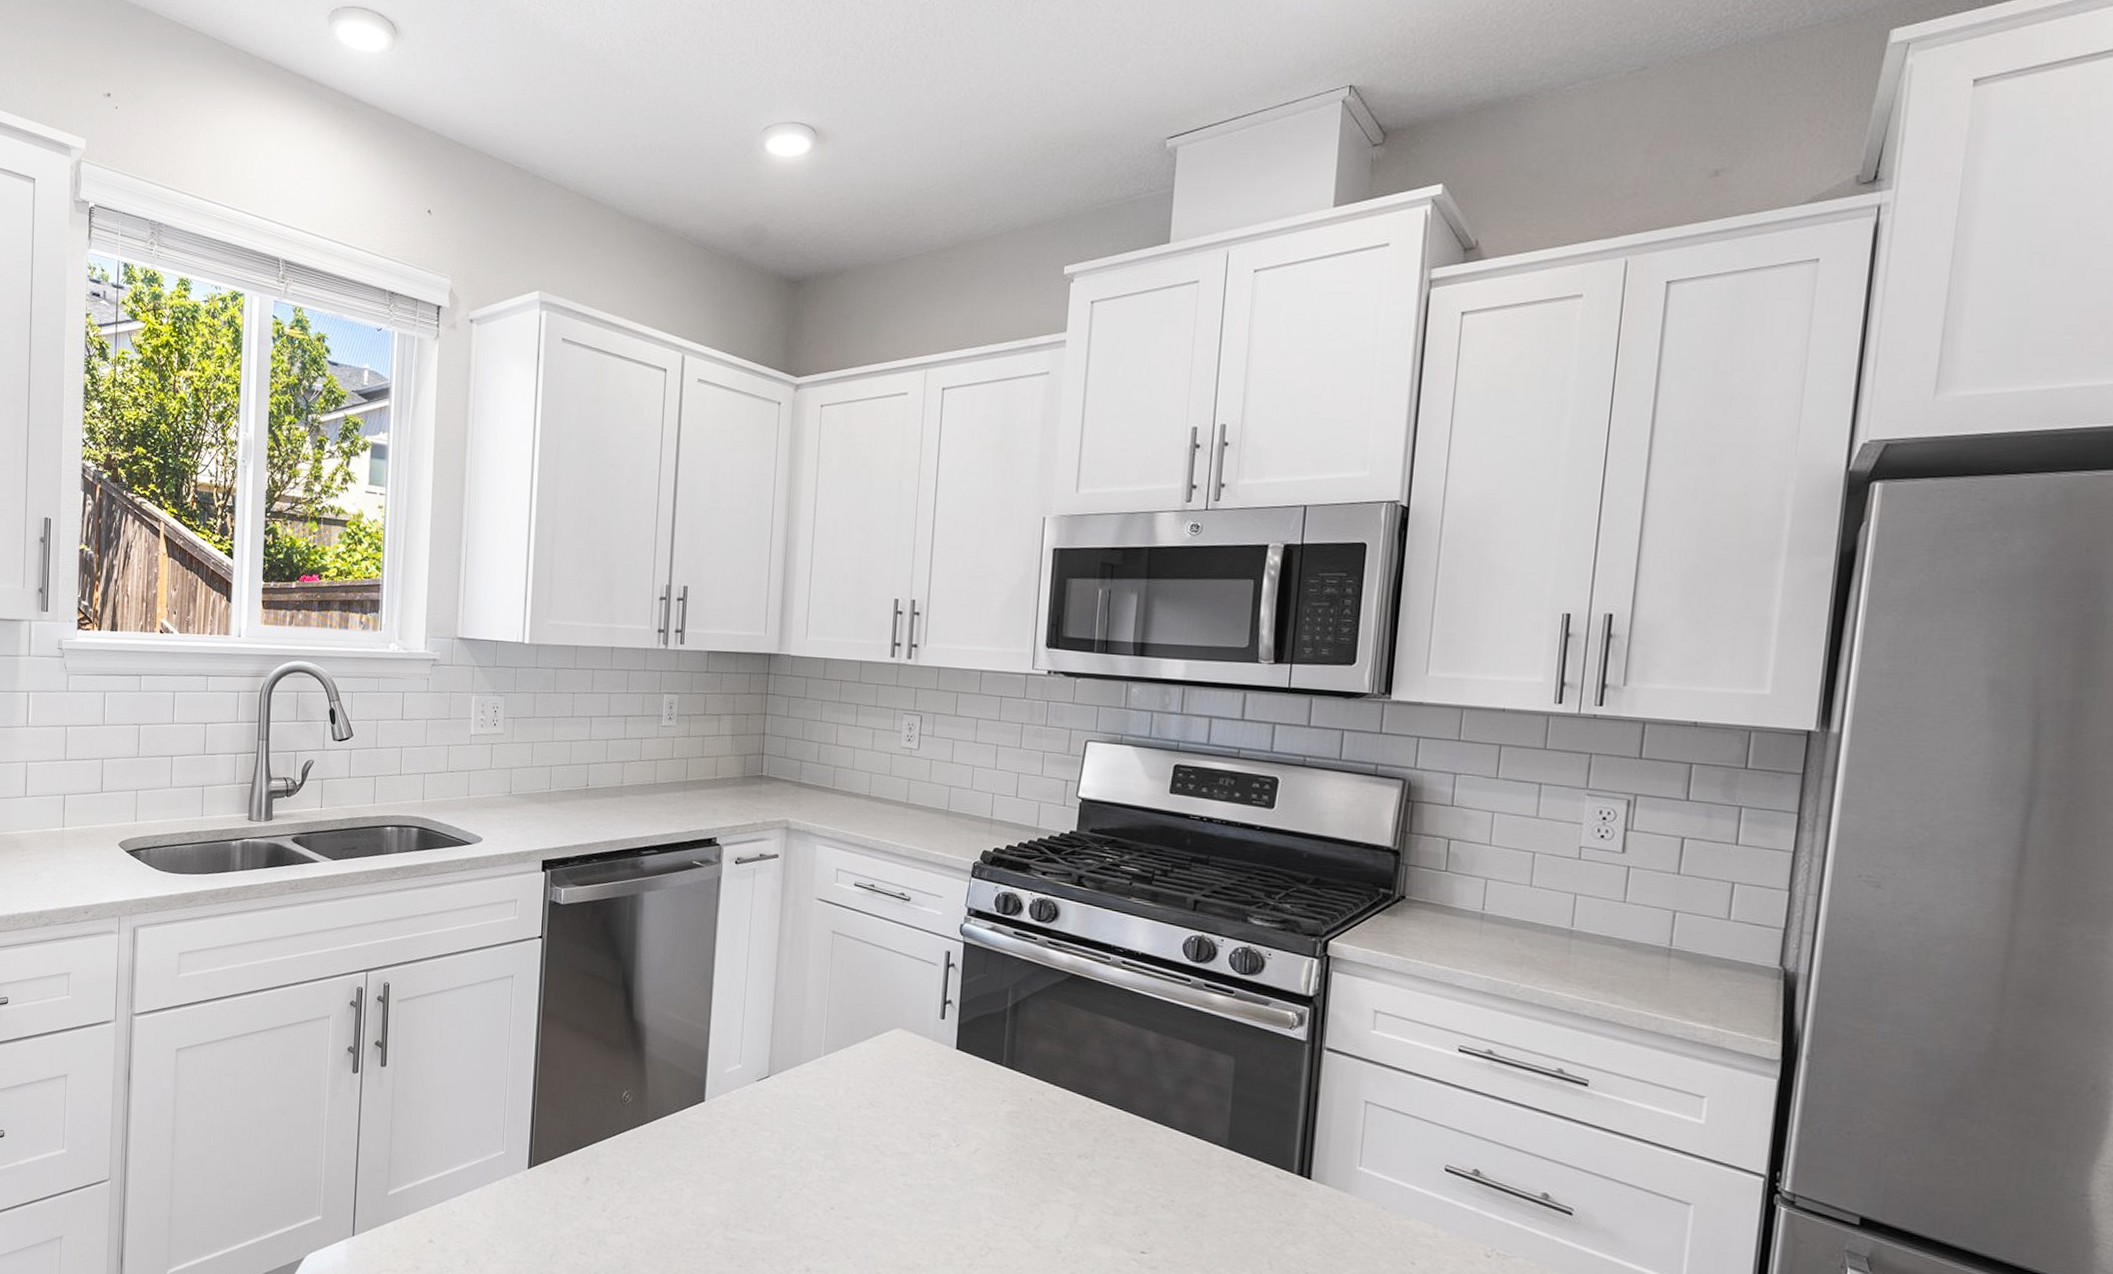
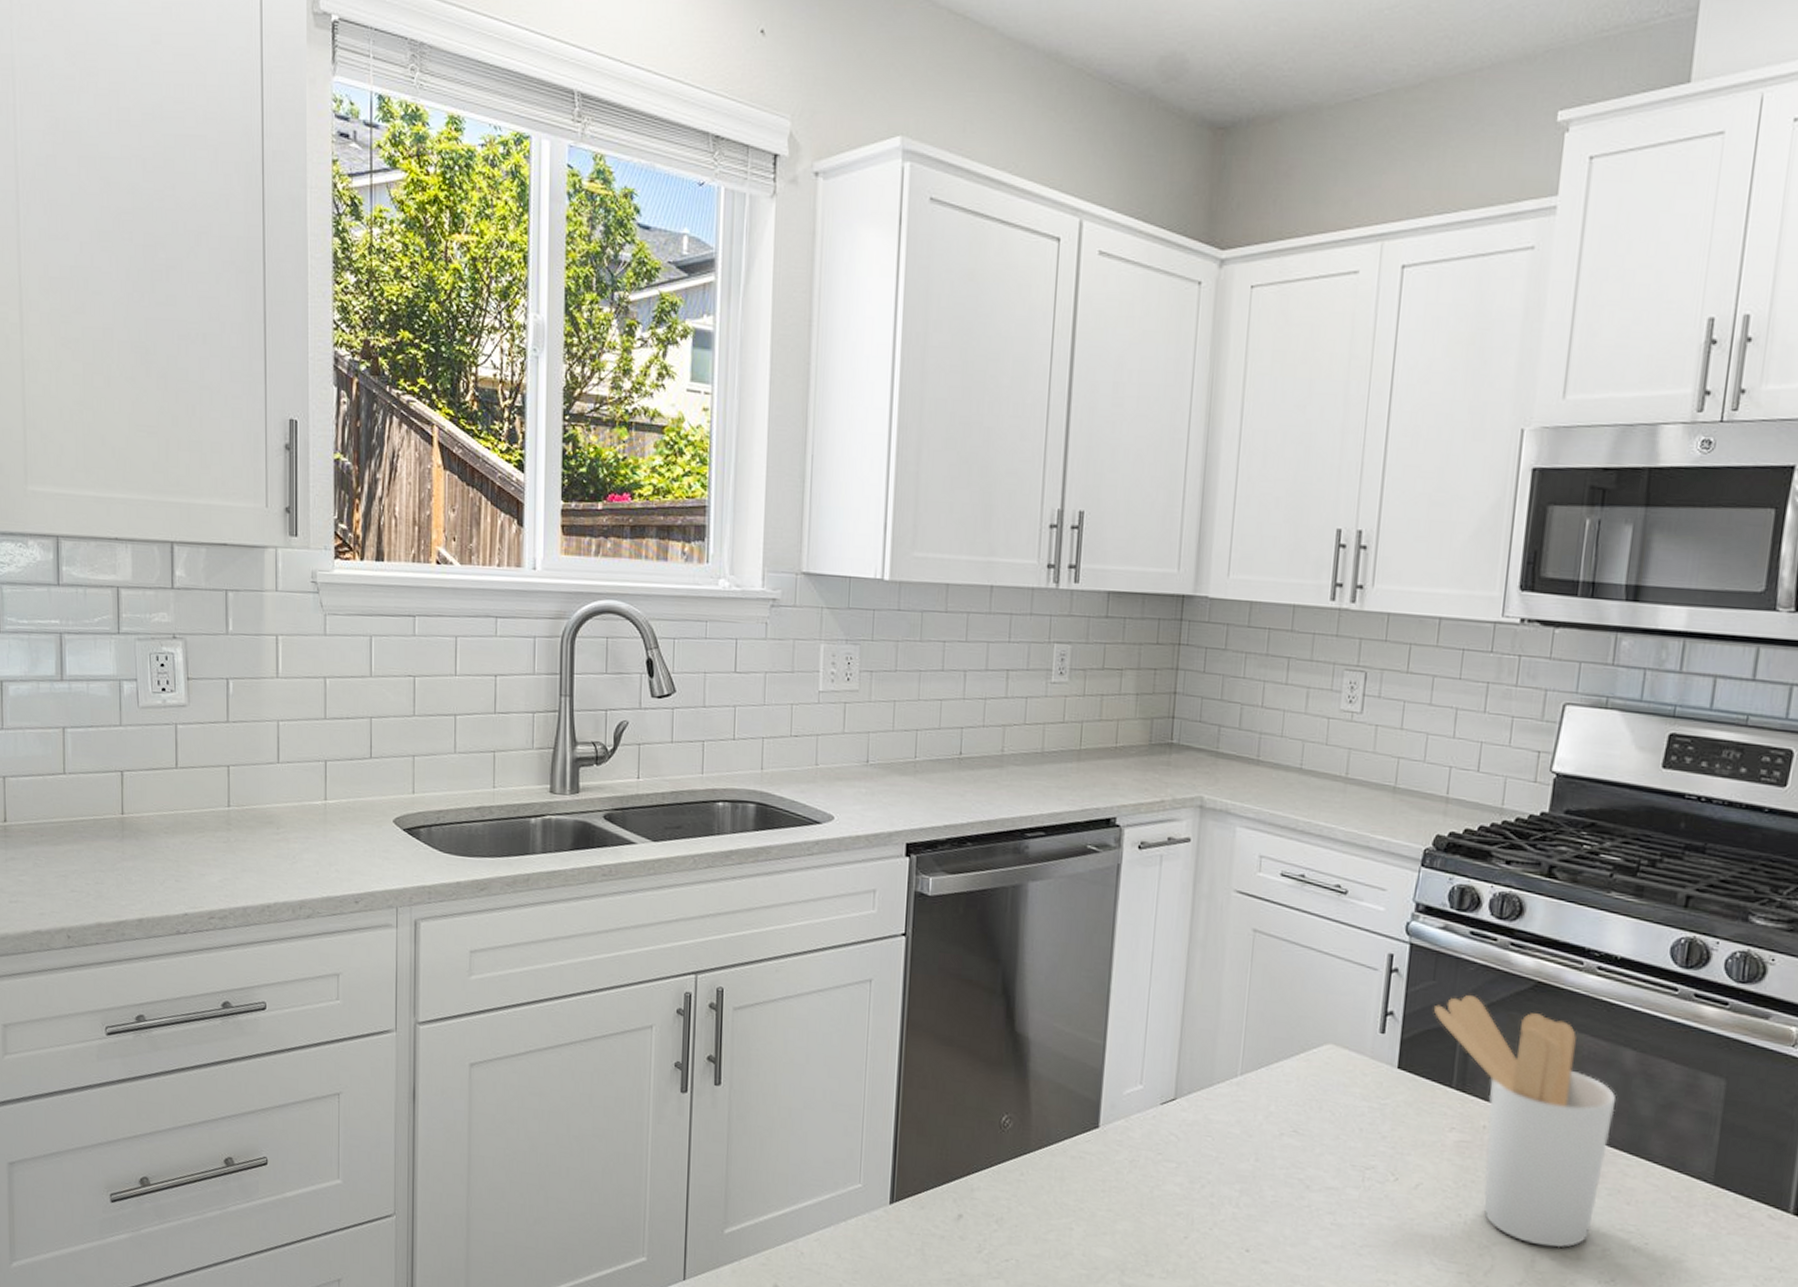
utensil holder: none [986,985,1143,1205] -> present [1434,994,1617,1248]

